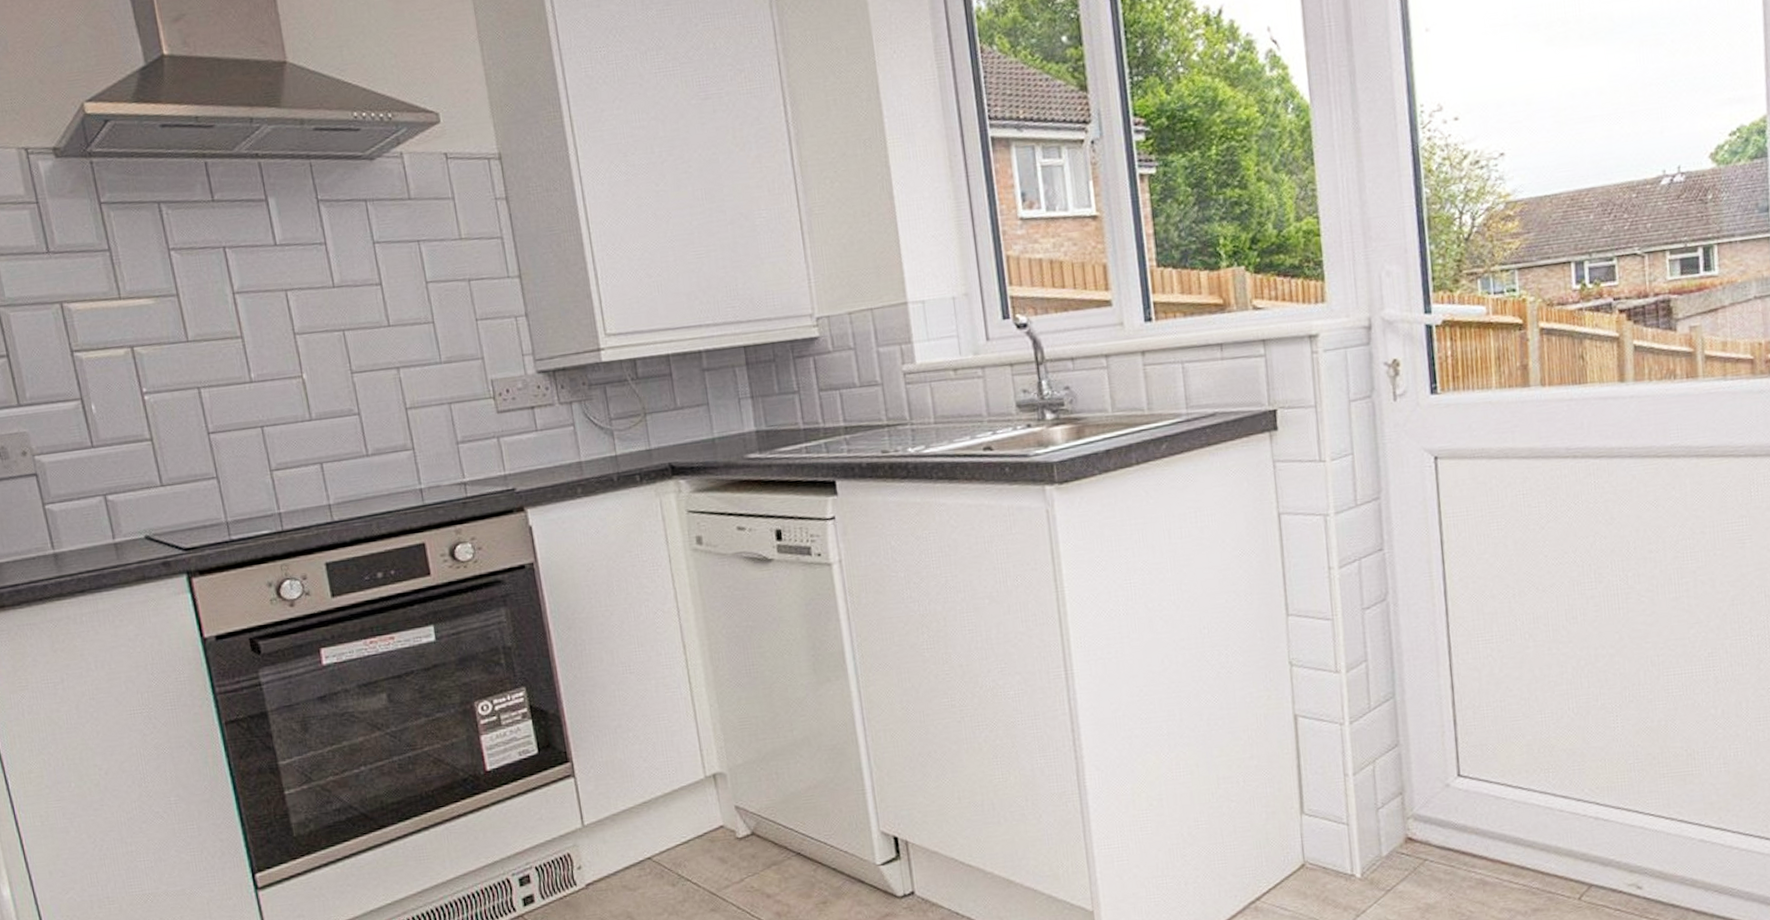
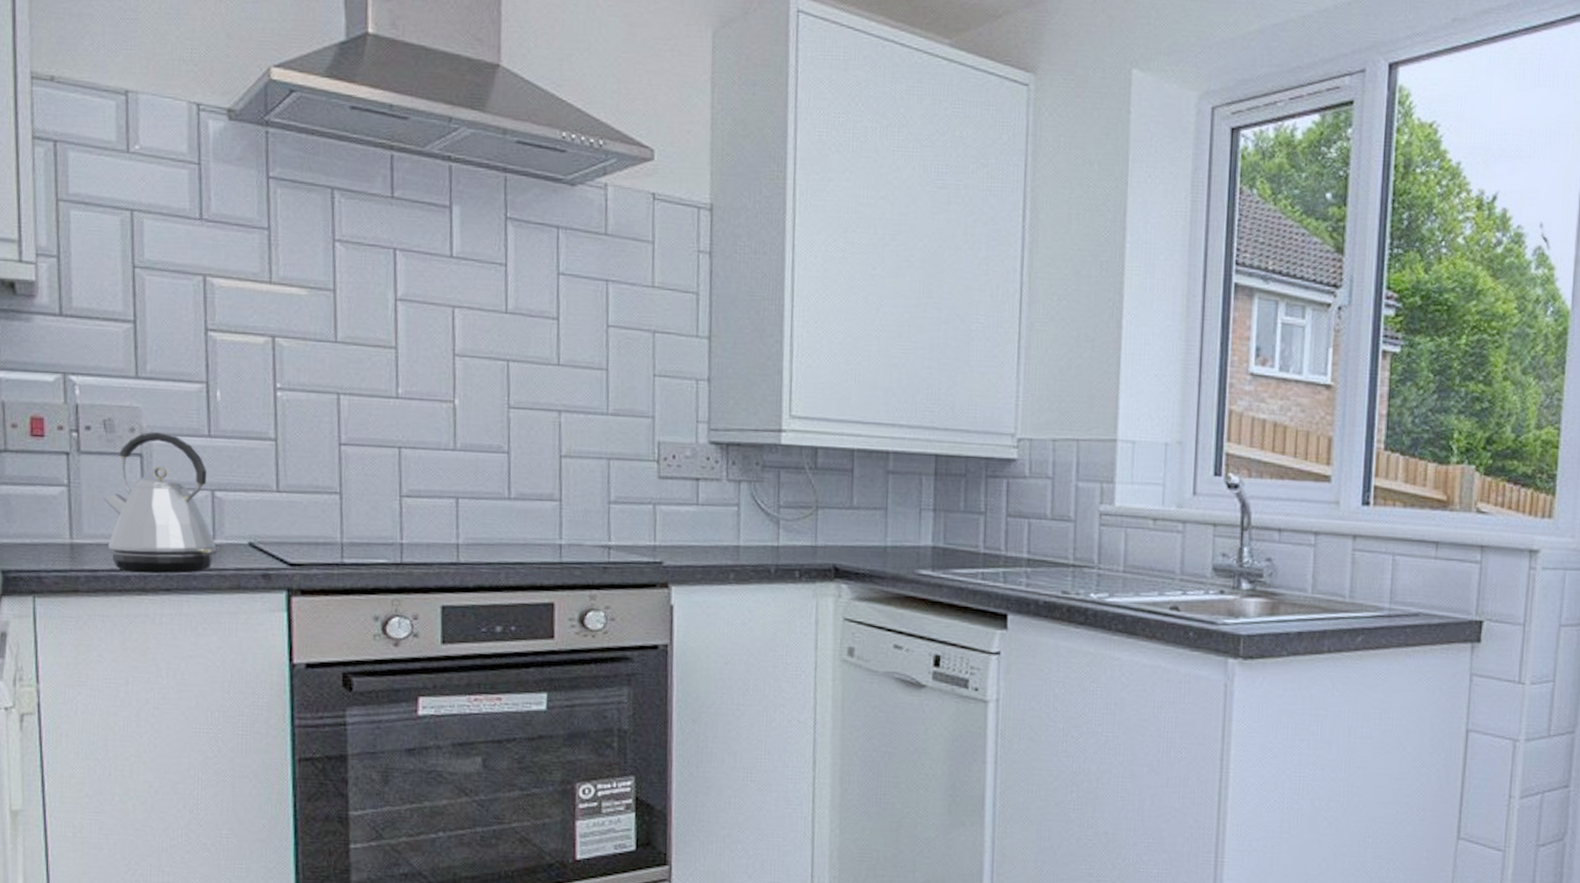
kettle: none [10,451,120,582] -> present [103,432,218,574]

